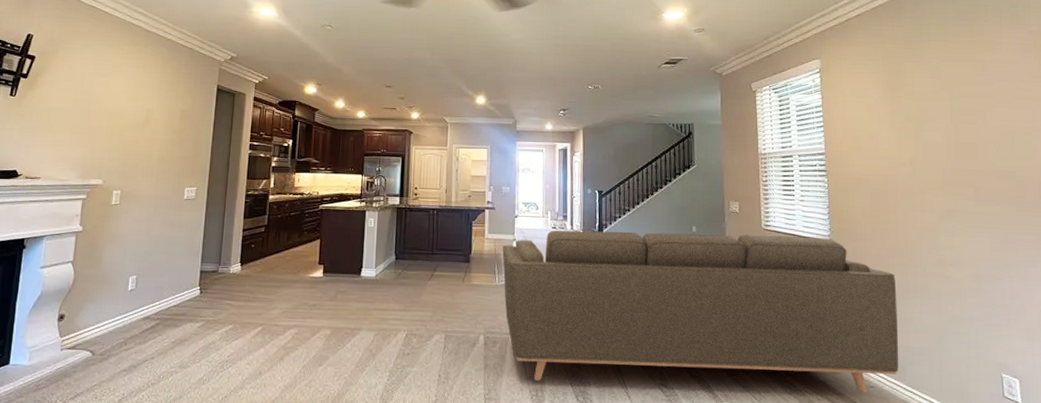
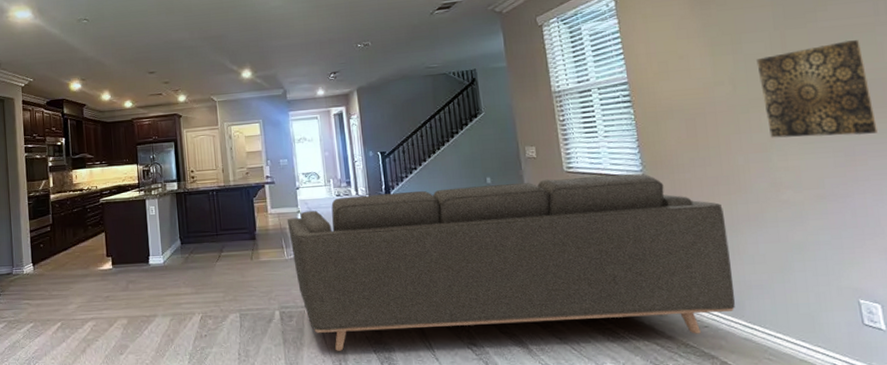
wall art: none [934,140,1027,225] -> present [756,40,878,138]

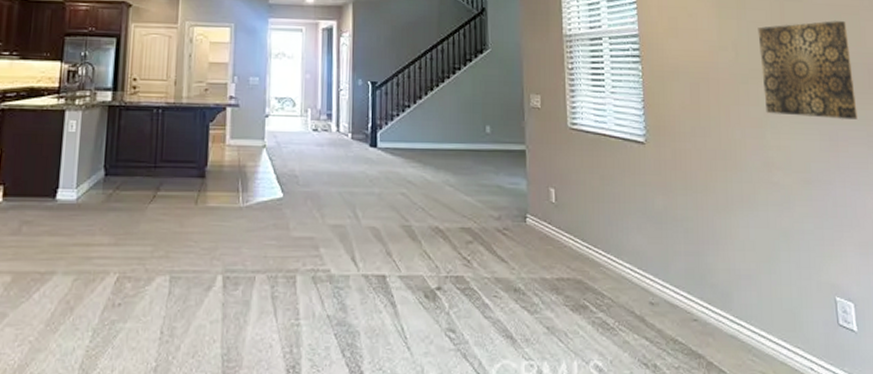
sofa: present [287,173,736,351] -> none [248,132,725,333]

